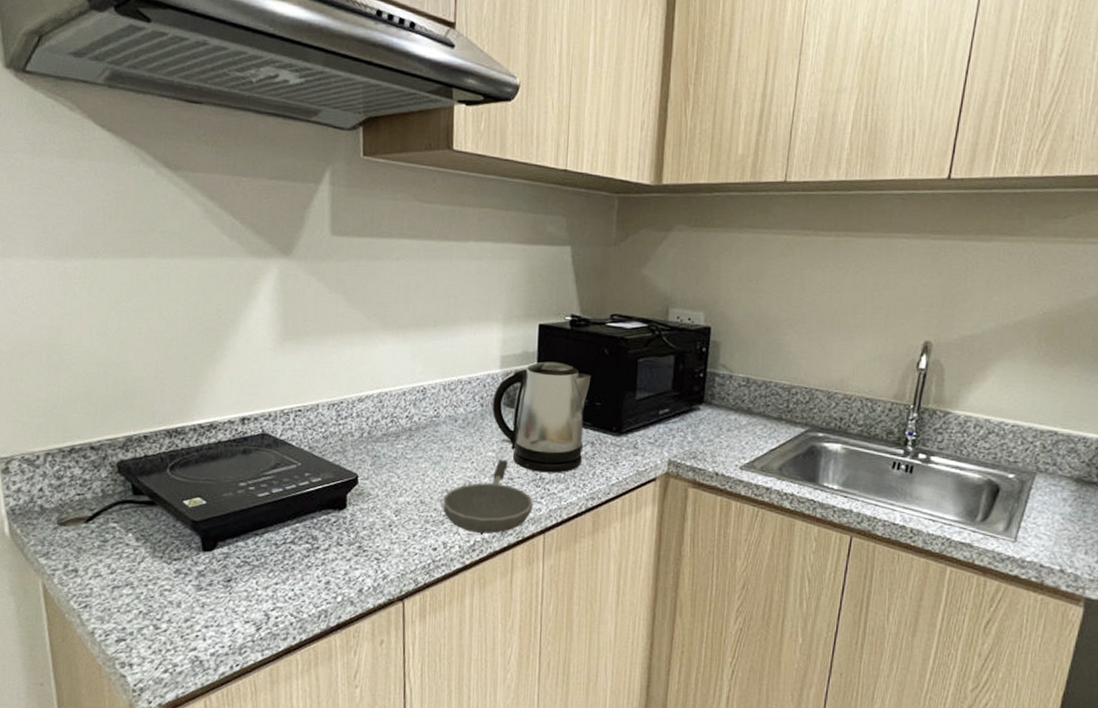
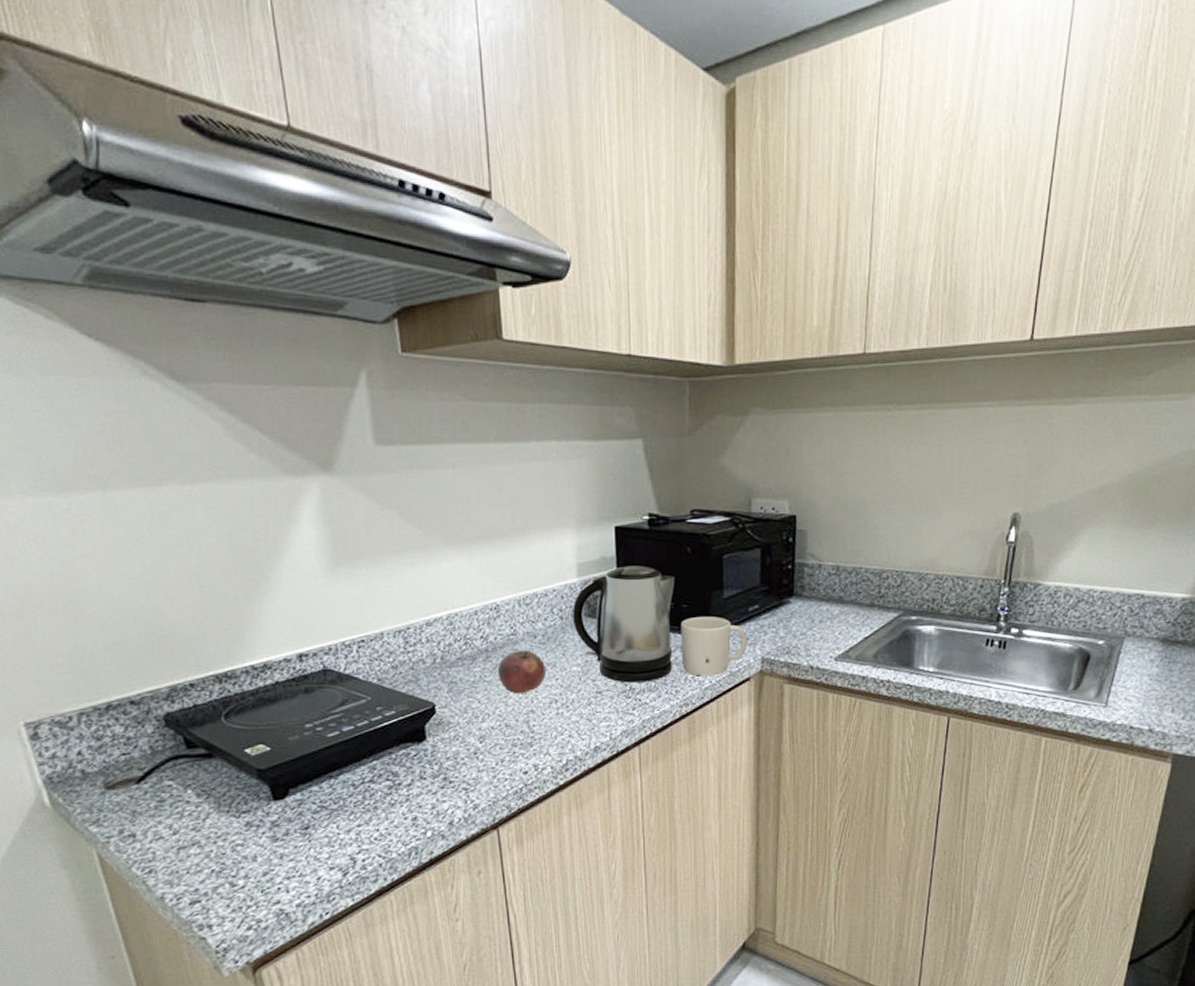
fruit: none [418,431,464,474] -> present [497,649,547,694]
frying pan: present [443,459,533,534] -> none [529,673,625,753]
mug: none [591,414,656,474] -> present [680,616,747,676]

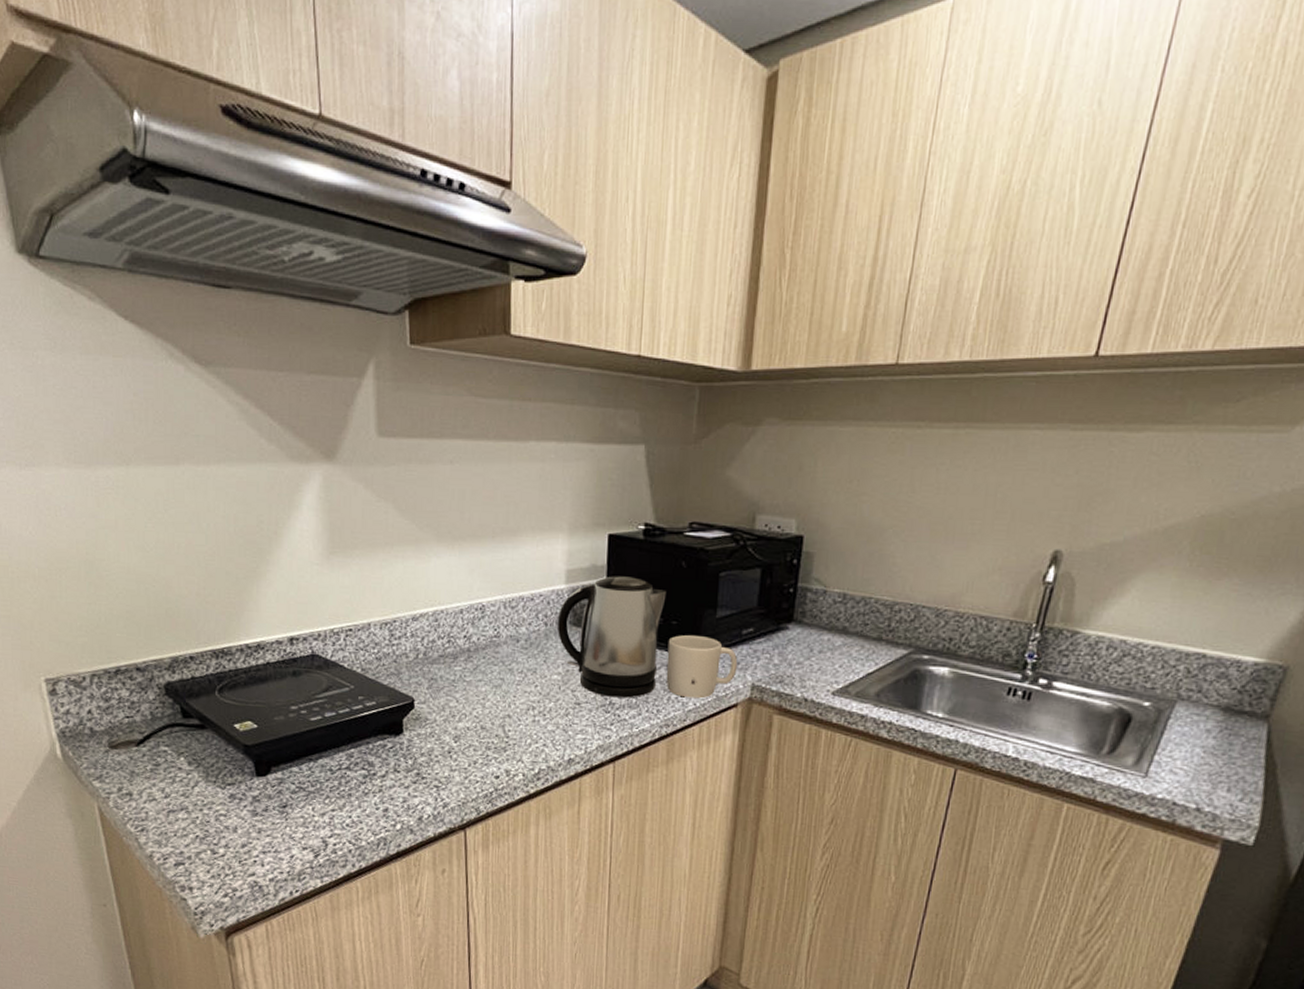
fruit: present [497,649,547,694] -> none [477,652,527,698]

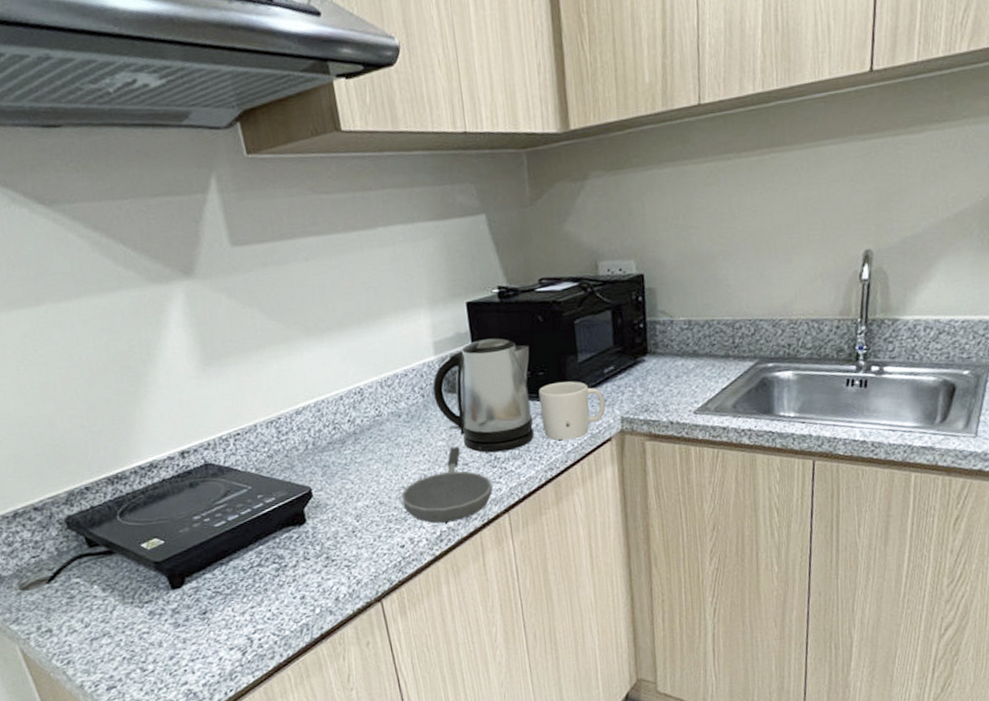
frying pan: none [505,683,602,762] -> present [401,446,493,524]

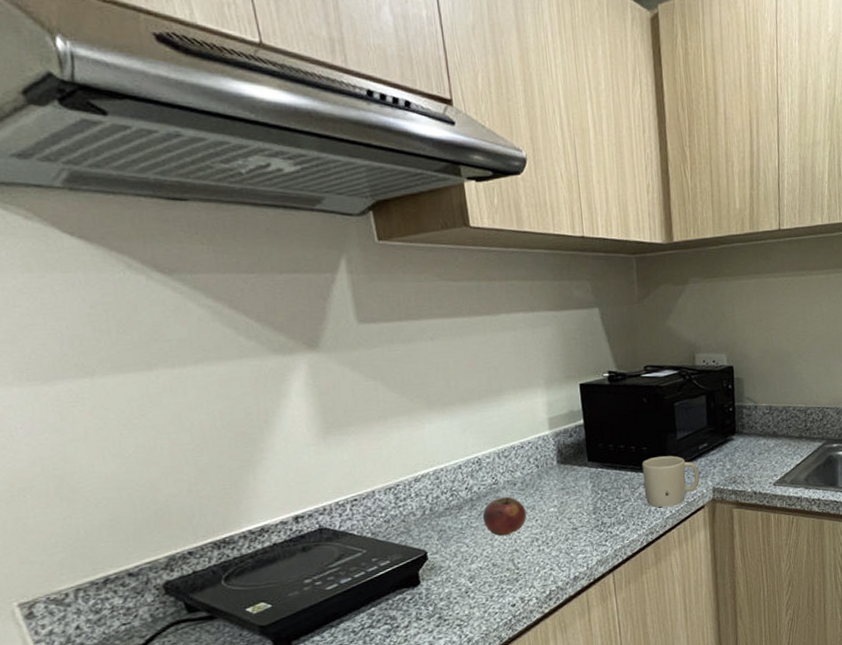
fruit: none [366,429,414,473] -> present [482,496,527,537]
frying pan: present [401,446,493,524] -> none [514,512,599,584]
kettle: present [432,338,534,453] -> none [546,416,637,519]

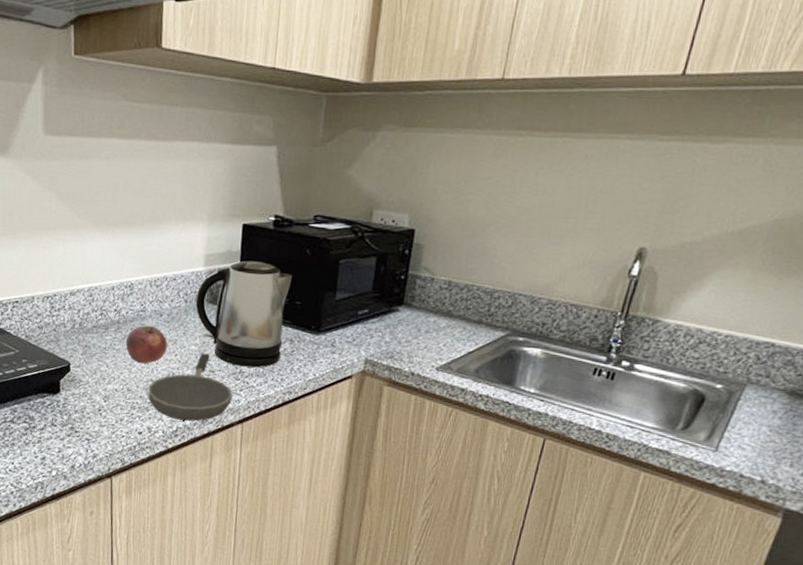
frying pan: none [514,512,599,584] -> present [148,353,233,422]
kettle: none [546,416,637,519] -> present [195,260,293,368]
mug: present [642,455,700,508] -> none [290,313,354,370]

